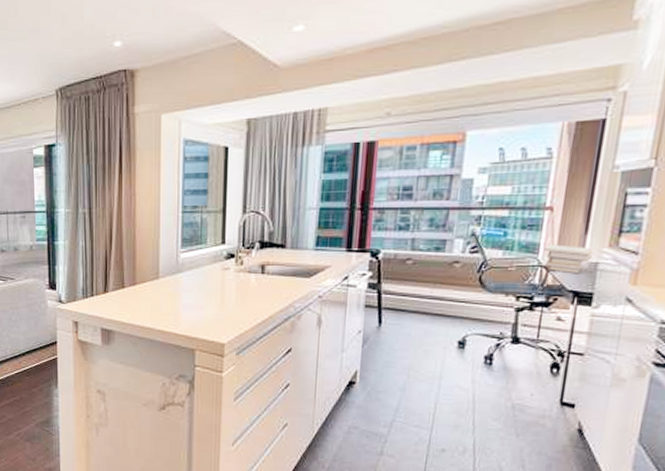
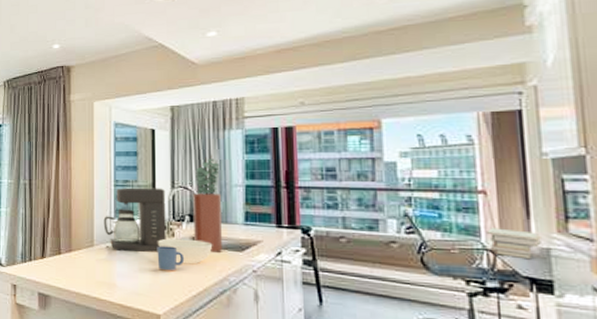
coffee maker: none [170,213,236,282] -> present [103,187,166,252]
bowl: none [224,267,282,293] -> present [157,238,213,265]
mug: none [224,275,252,301] -> present [157,246,185,272]
vase: none [263,175,295,281] -> present [192,154,223,253]

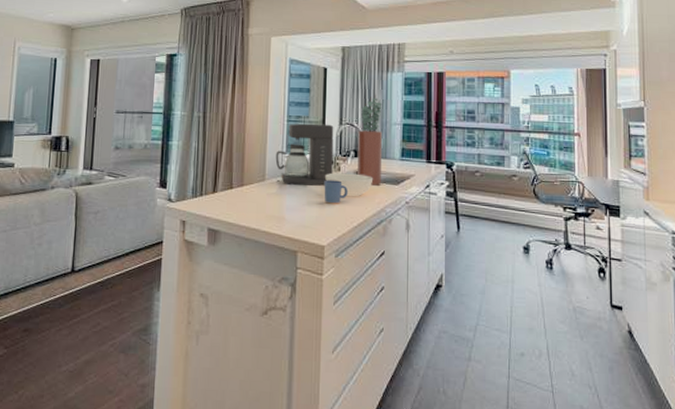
books: present [486,228,541,260] -> none [579,164,614,190]

